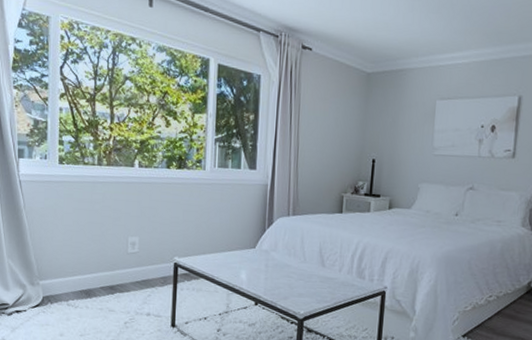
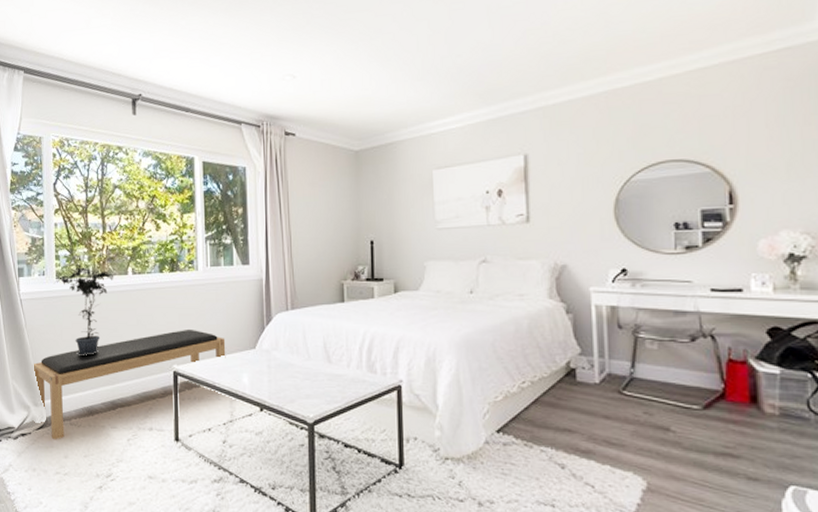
bench: none [29,224,227,319] -> present [32,328,226,440]
potted plant: none [58,152,120,242] -> present [56,265,114,357]

